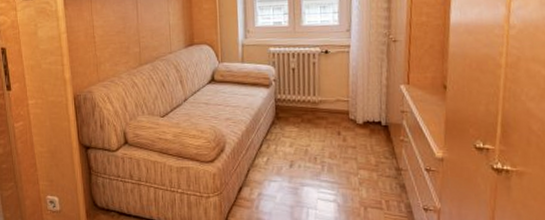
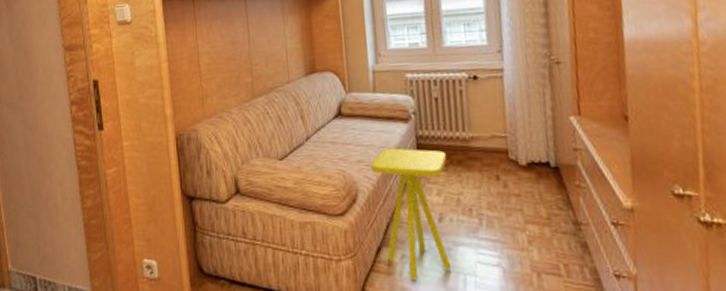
side table: none [237,108,300,213] -> present [371,148,452,281]

